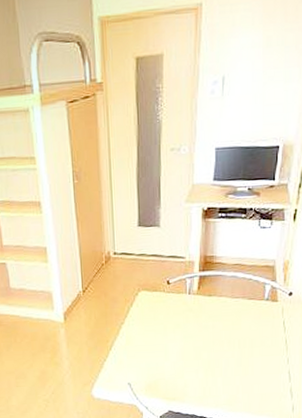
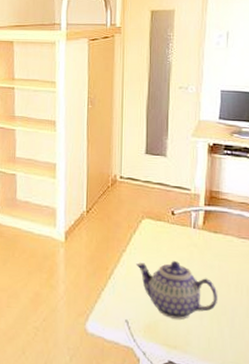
teapot: none [135,326,213,376] -> present [136,261,218,320]

